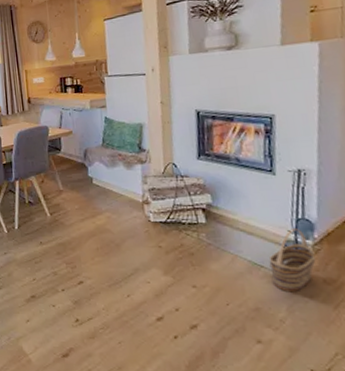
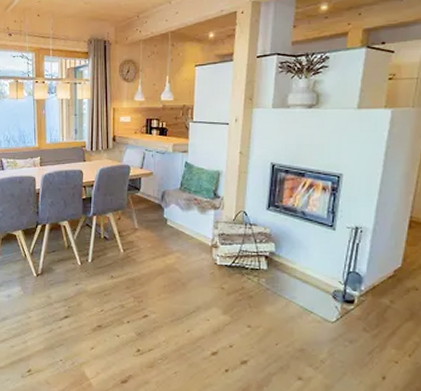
basket: present [269,229,316,293] -> none [318,280,360,337]

